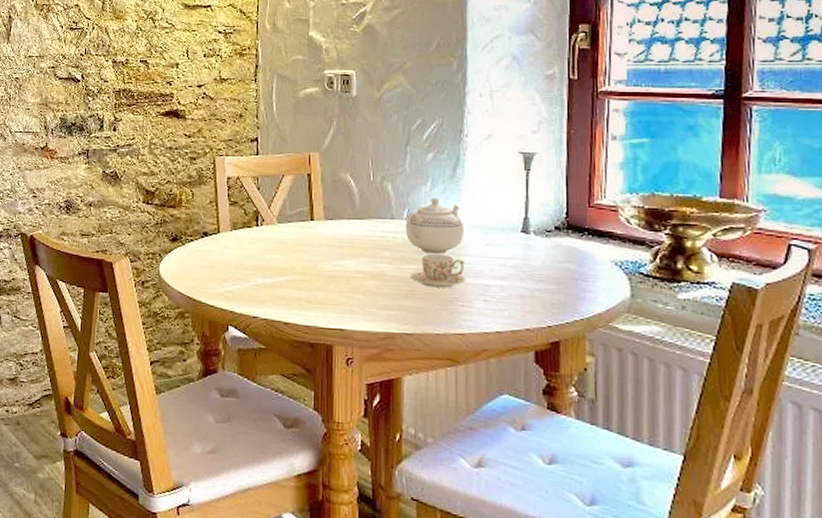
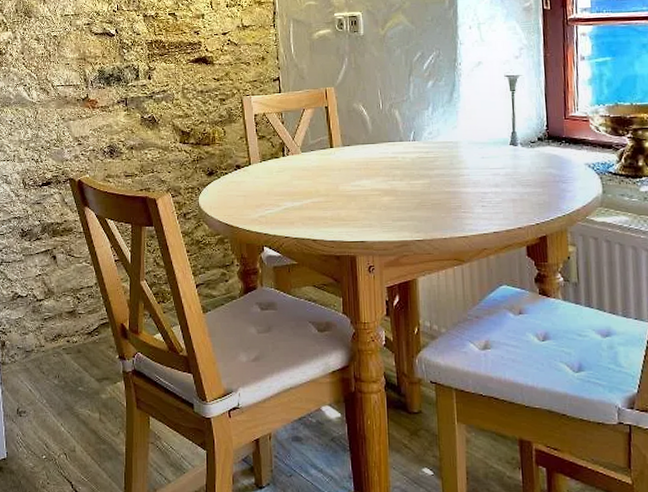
teapot: present [406,197,463,254] -> none [413,120,462,169]
teacup: present [409,253,465,288] -> none [418,168,466,198]

